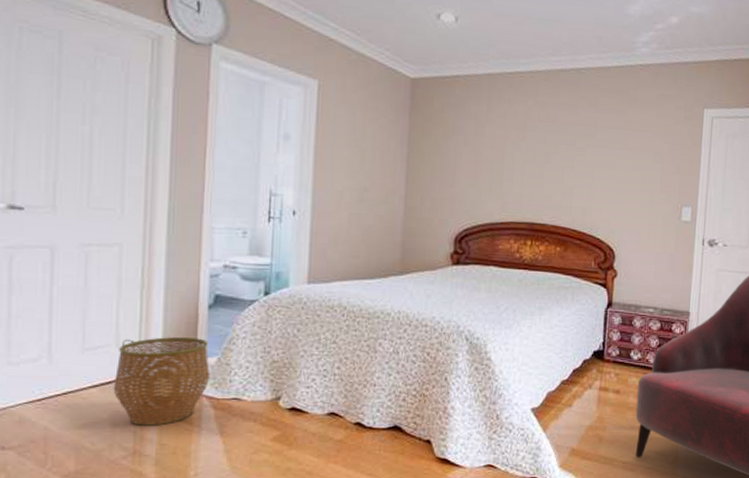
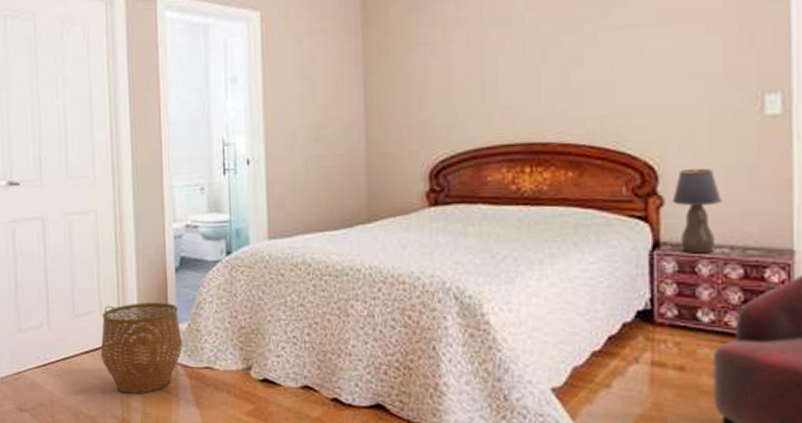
table lamp: none [622,252,652,312] -> present [672,168,722,254]

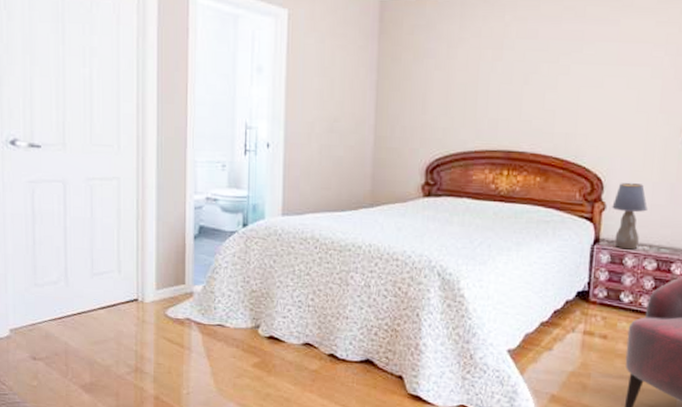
basket: present [100,301,183,394] -> none [117,265,198,347]

